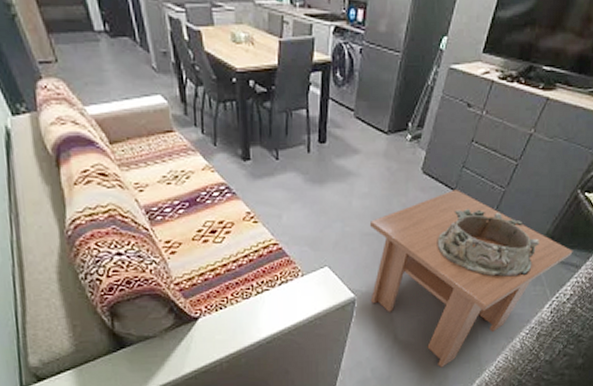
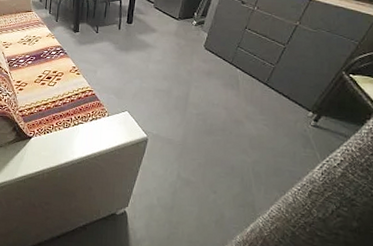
coffee table: present [370,189,573,368] -> none [159,63,341,207]
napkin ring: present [437,208,540,277] -> none [215,78,309,138]

